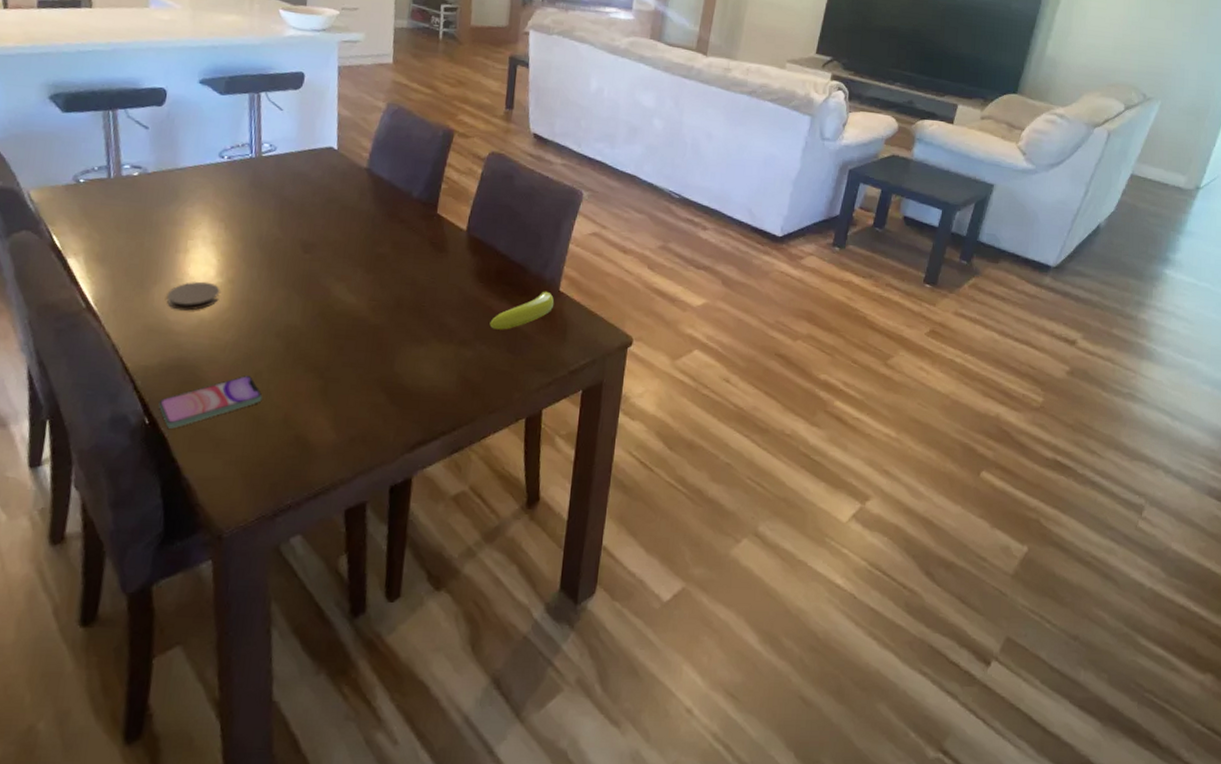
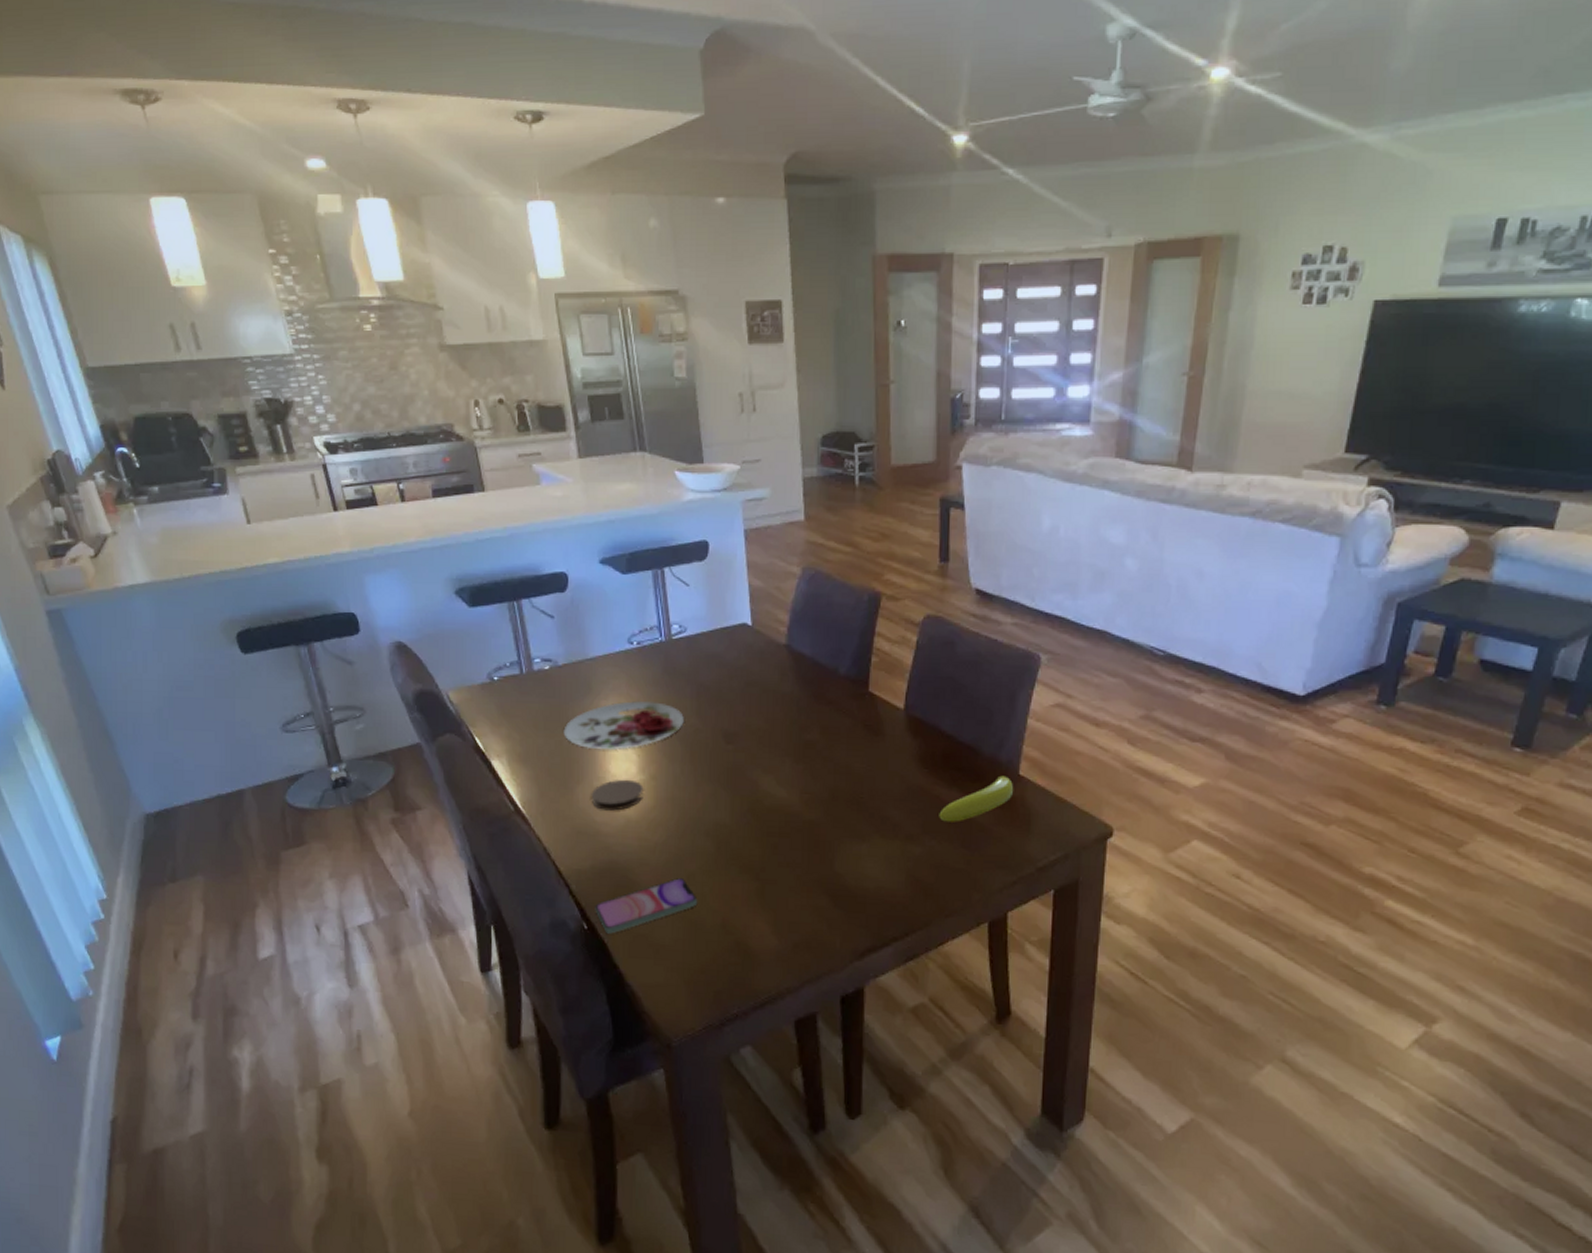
plate: none [145,209,266,254] -> present [563,700,684,750]

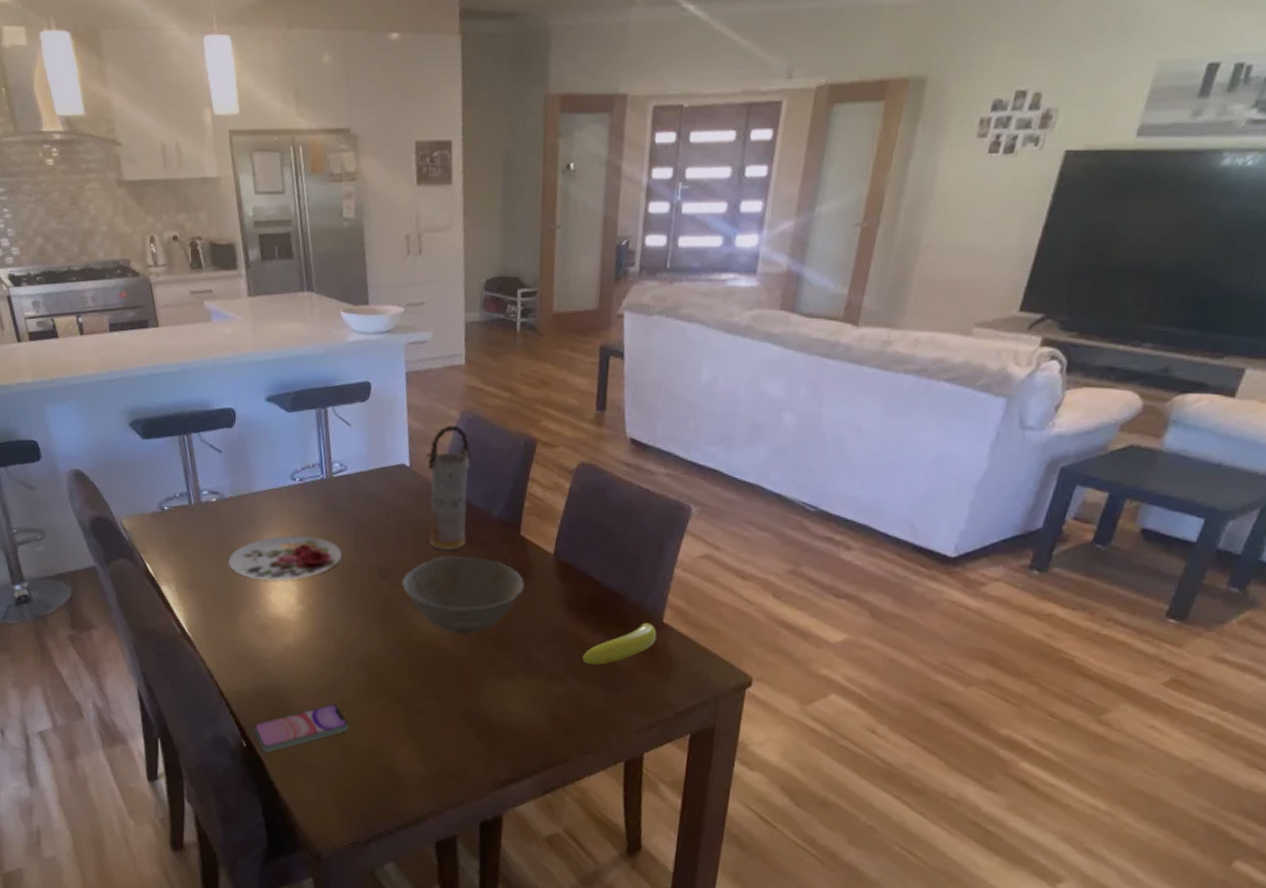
coaster: present [591,779,644,811] -> none [252,609,302,638]
bowl: none [748,715,875,798] -> present [401,556,525,635]
vase: none [768,581,815,710] -> present [426,424,472,550]

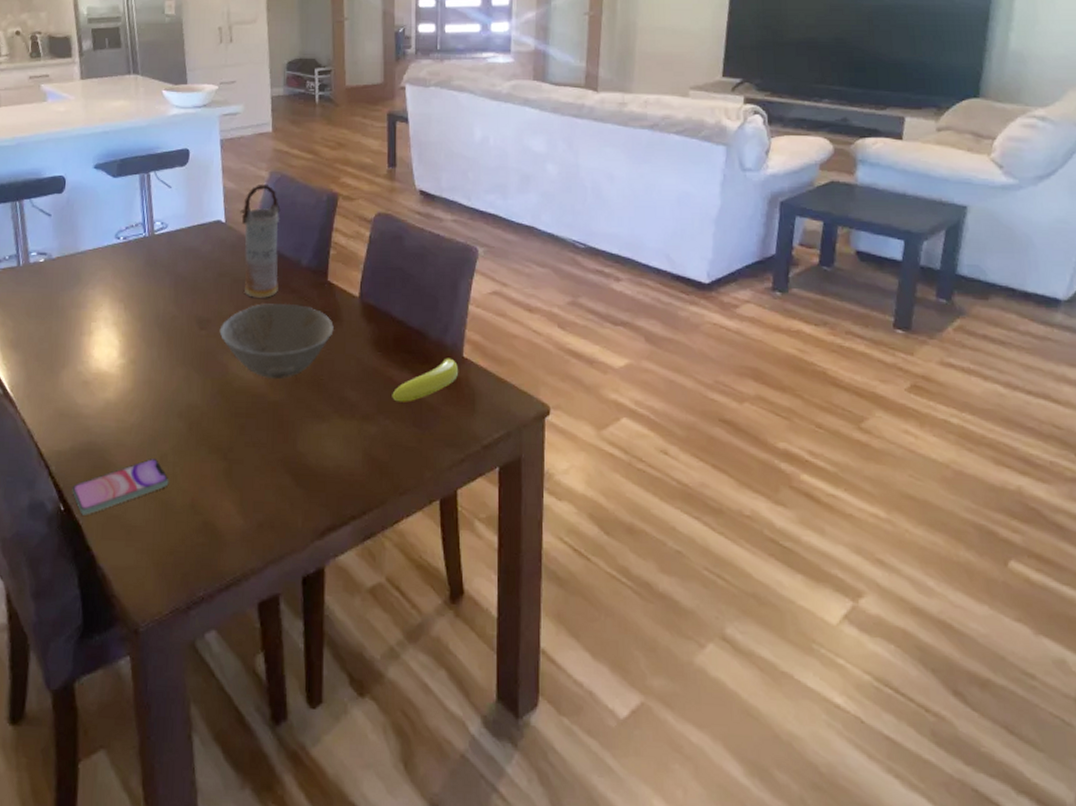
plate: present [228,534,342,581] -> none [53,289,163,336]

